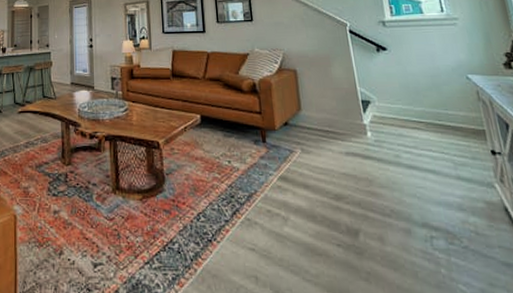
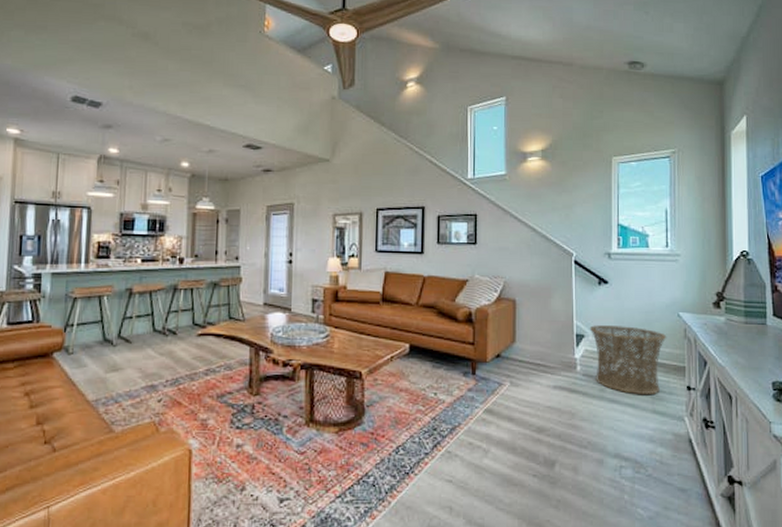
basket: none [374,90,461,161] -> present [589,325,667,395]

